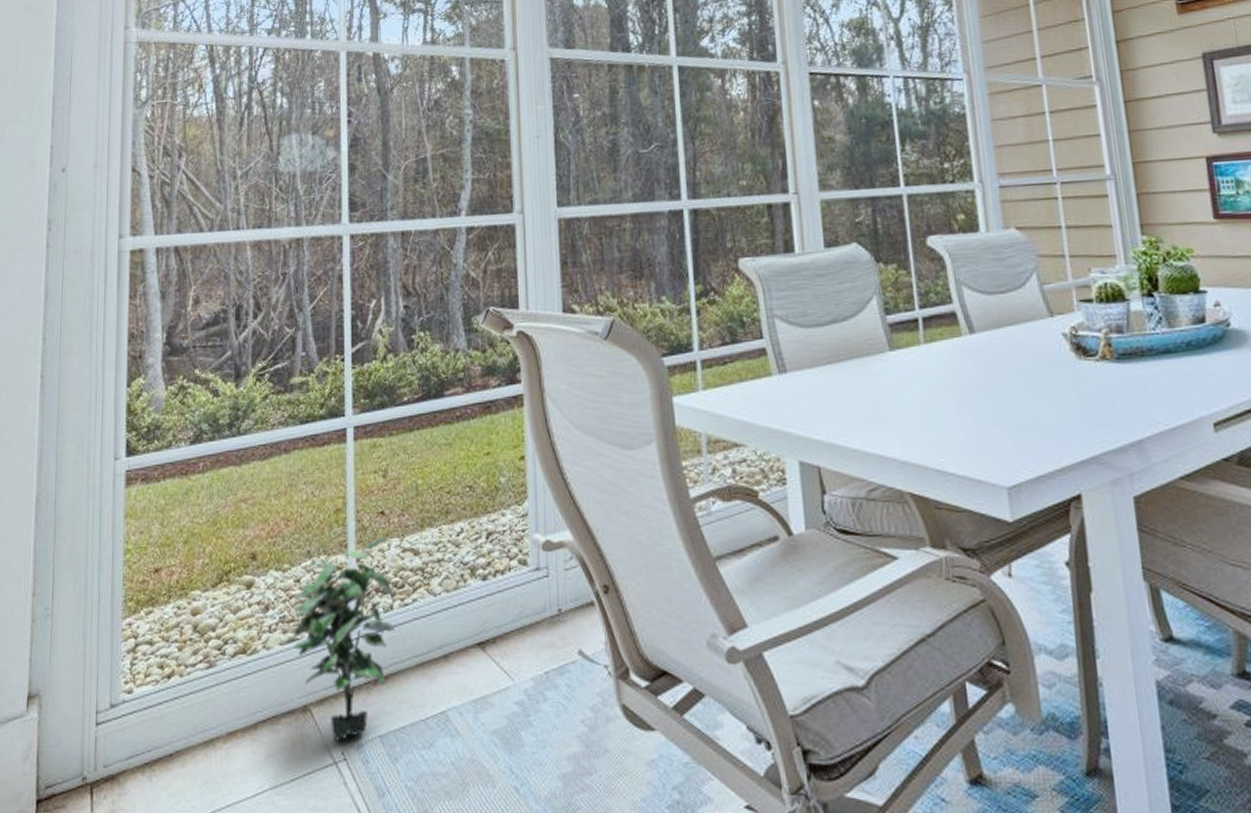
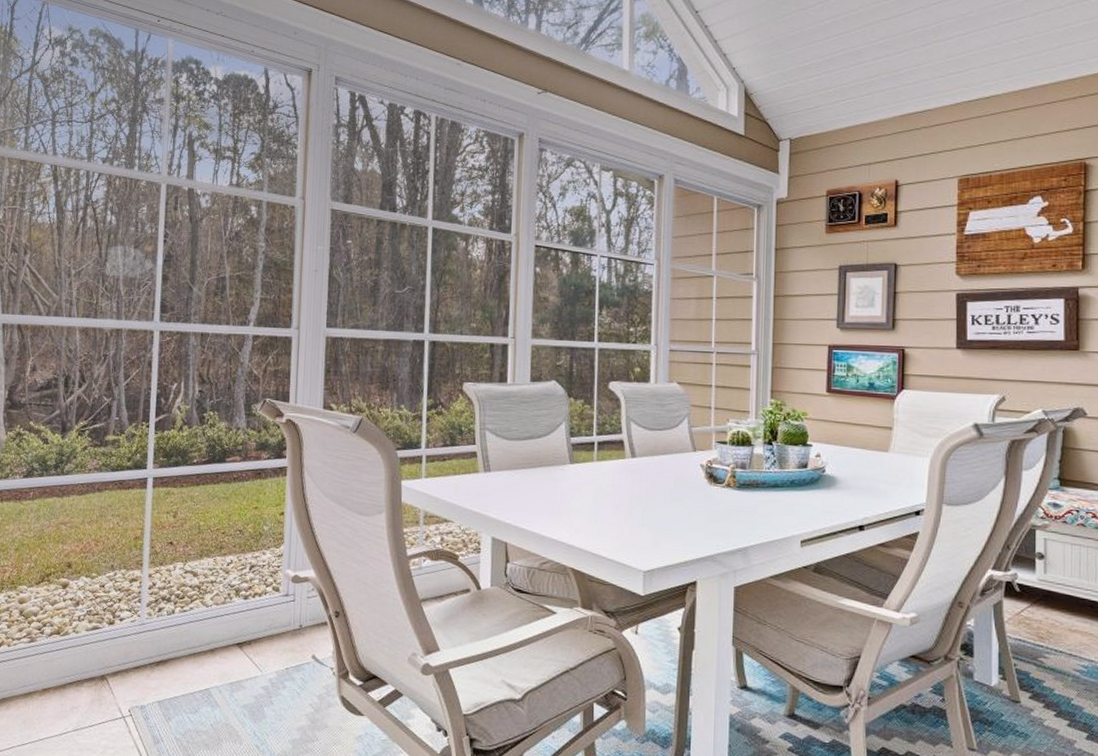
potted plant: present [294,537,395,741] -> none [97,561,177,702]

